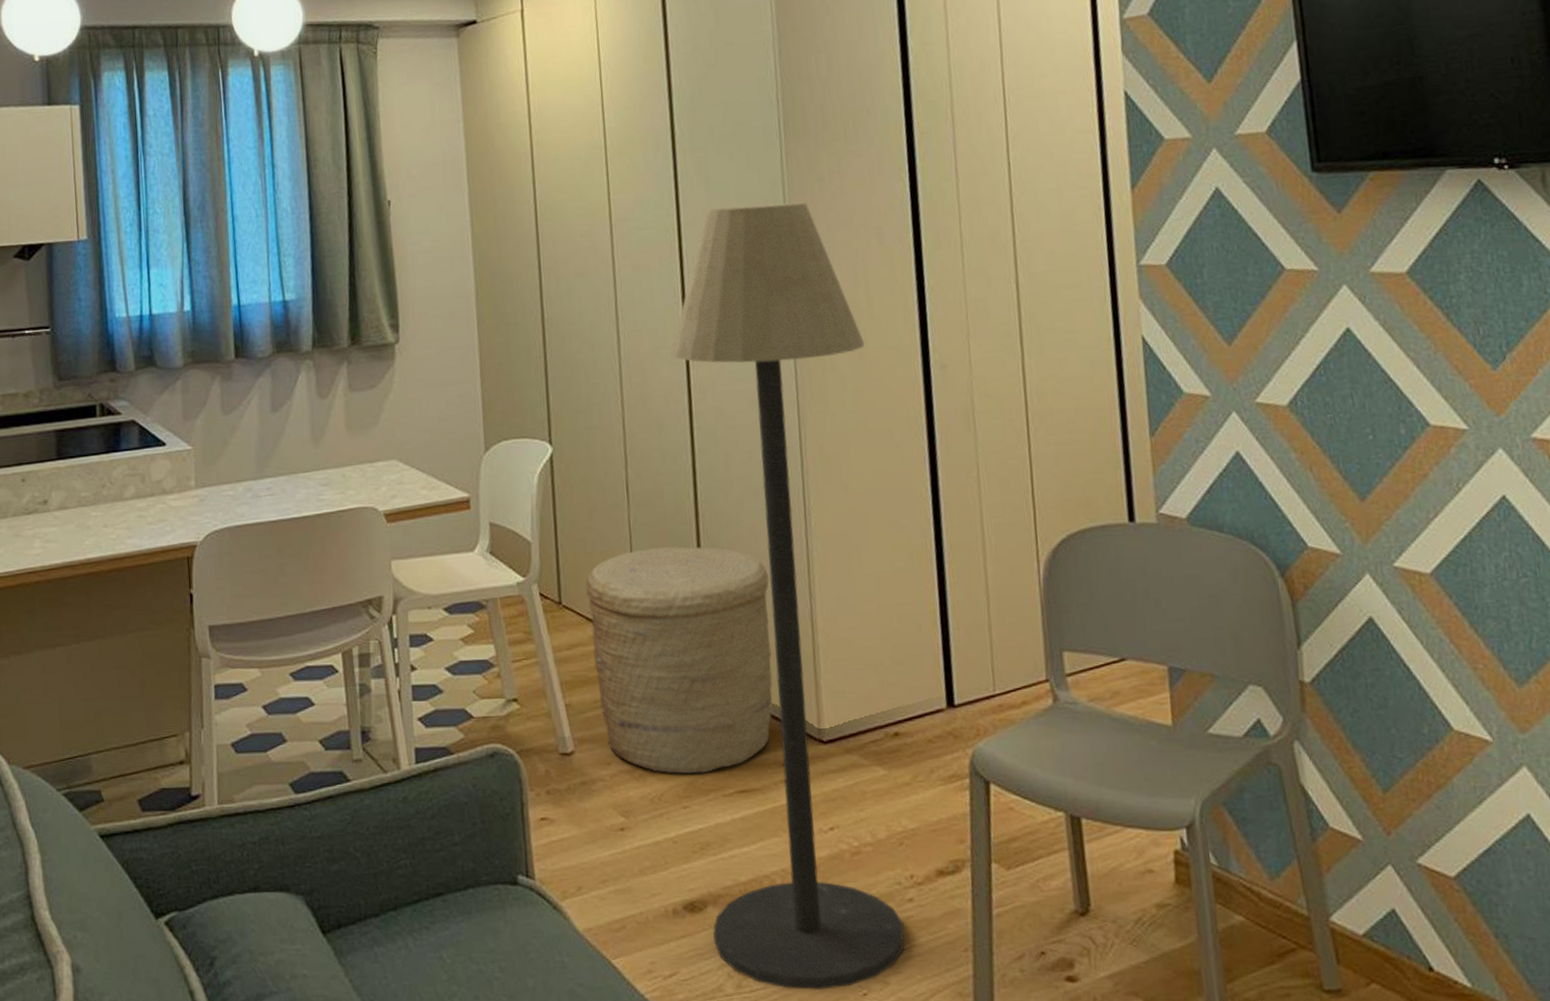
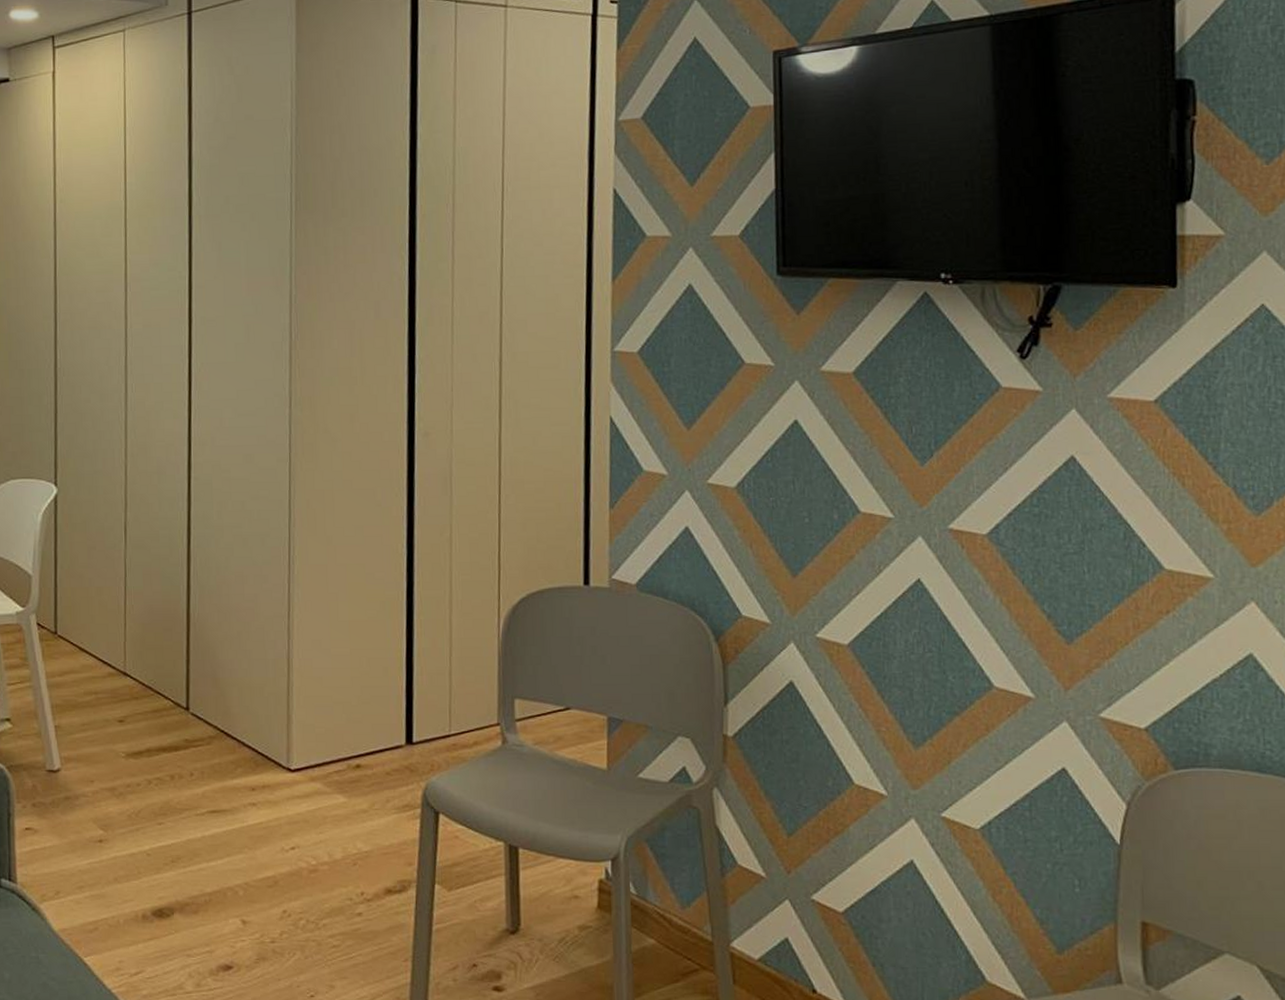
basket: present [585,546,773,774] -> none [81,586,252,793]
floor lamp: present [670,202,905,991] -> none [174,272,355,992]

